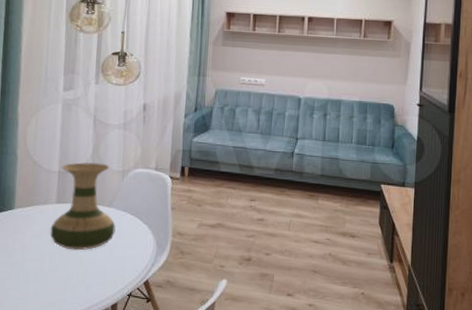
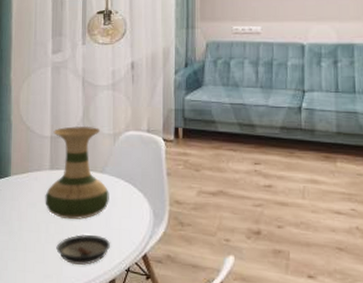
saucer: none [60,264,115,292] -> present [56,234,111,265]

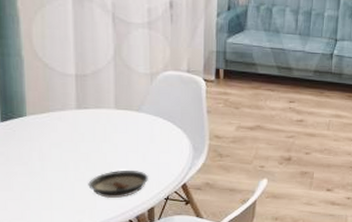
vase: present [45,125,109,220] -> none [72,64,147,157]

